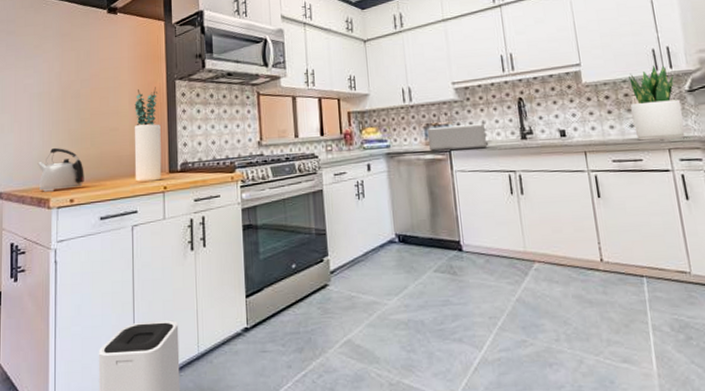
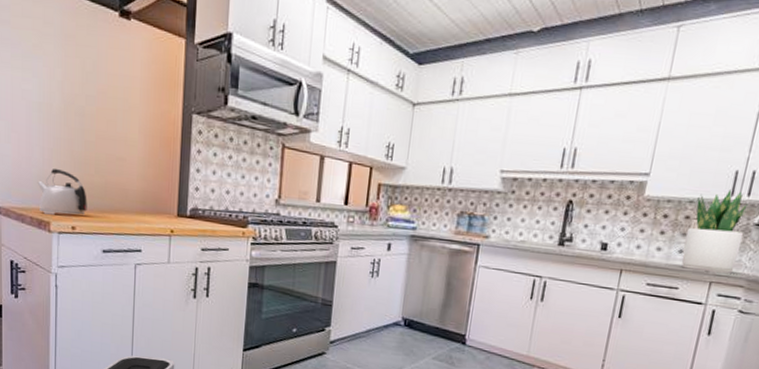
vase: present [134,87,162,182] -> none [140,118,172,223]
toaster: present [427,124,489,152] -> none [457,215,525,248]

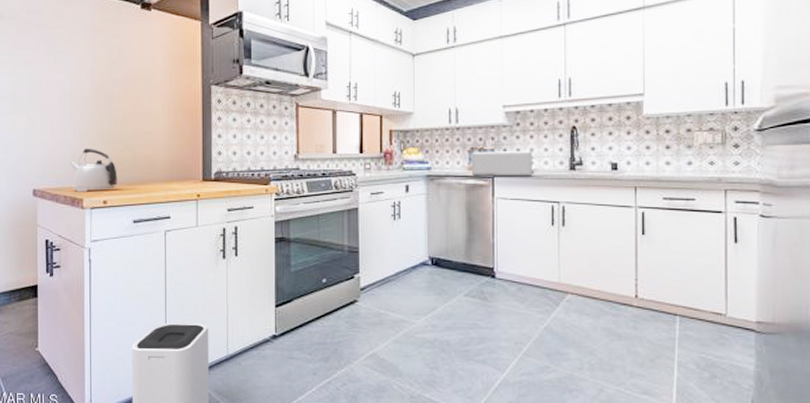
toaster: none [457,215,525,248] -> present [471,151,535,177]
planter: present [681,190,748,274] -> none [692,100,747,181]

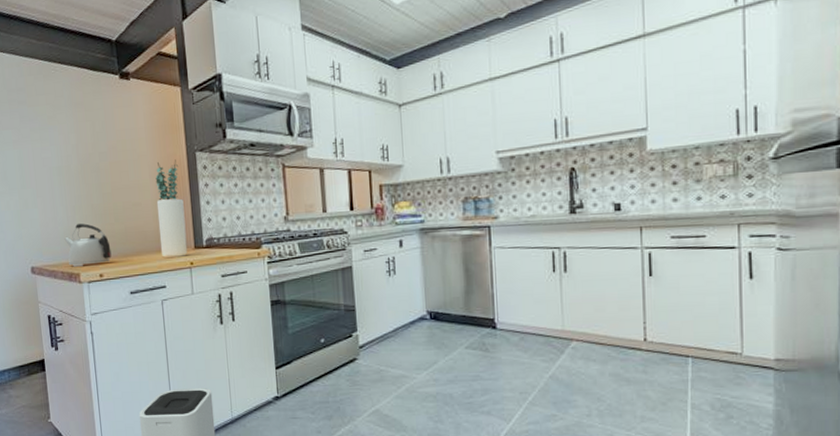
vase: none [167,91,195,188] -> present [155,159,188,258]
toaster: present [471,151,535,177] -> none [465,197,533,228]

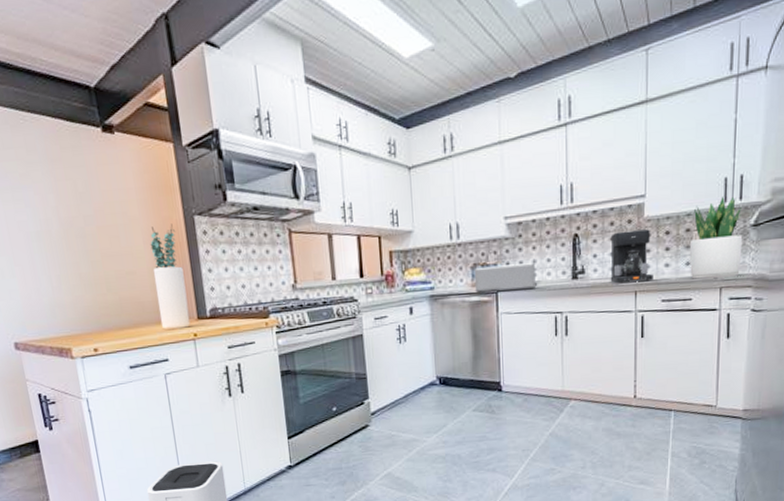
kettle: present [64,223,112,267] -> none [50,293,106,342]
toaster: none [465,197,533,228] -> present [474,263,538,294]
coffee maker: none [612,163,660,219] -> present [610,229,653,284]
planter: none [701,128,762,215] -> present [690,196,743,279]

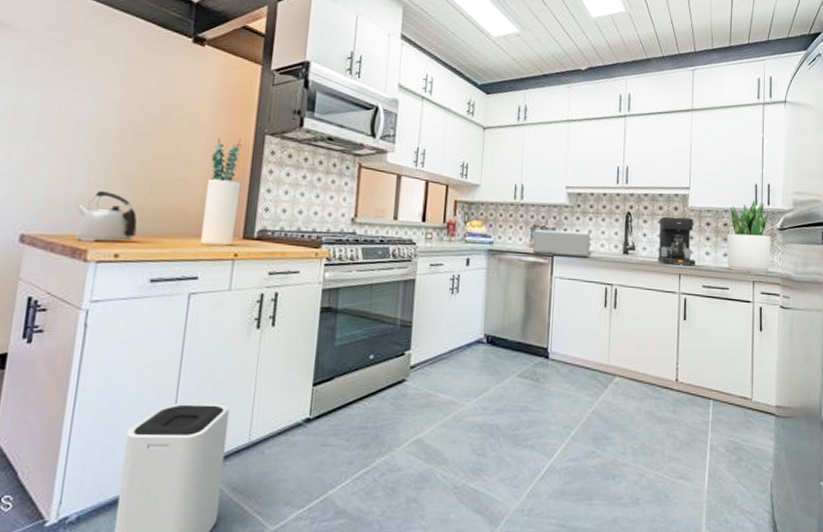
kettle: none [50,293,106,342] -> present [74,190,138,243]

